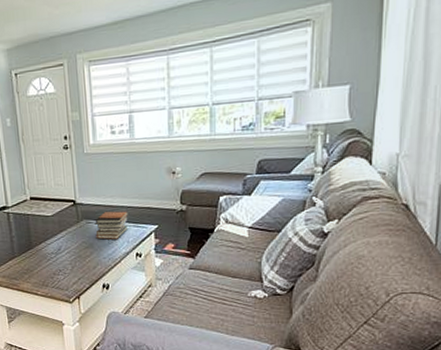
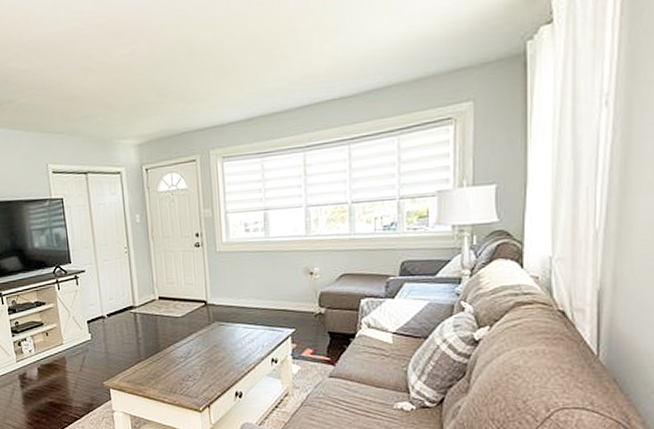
book stack: present [95,209,129,240] -> none [227,311,264,343]

